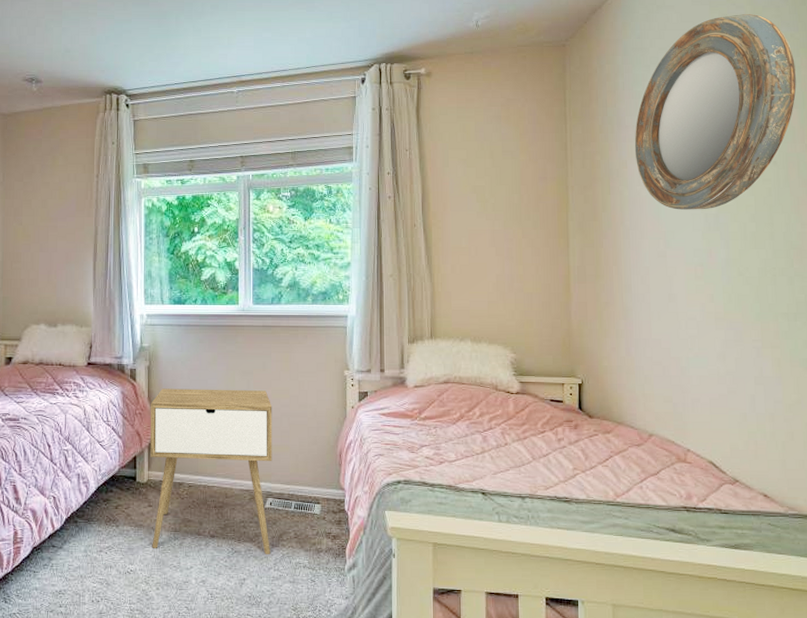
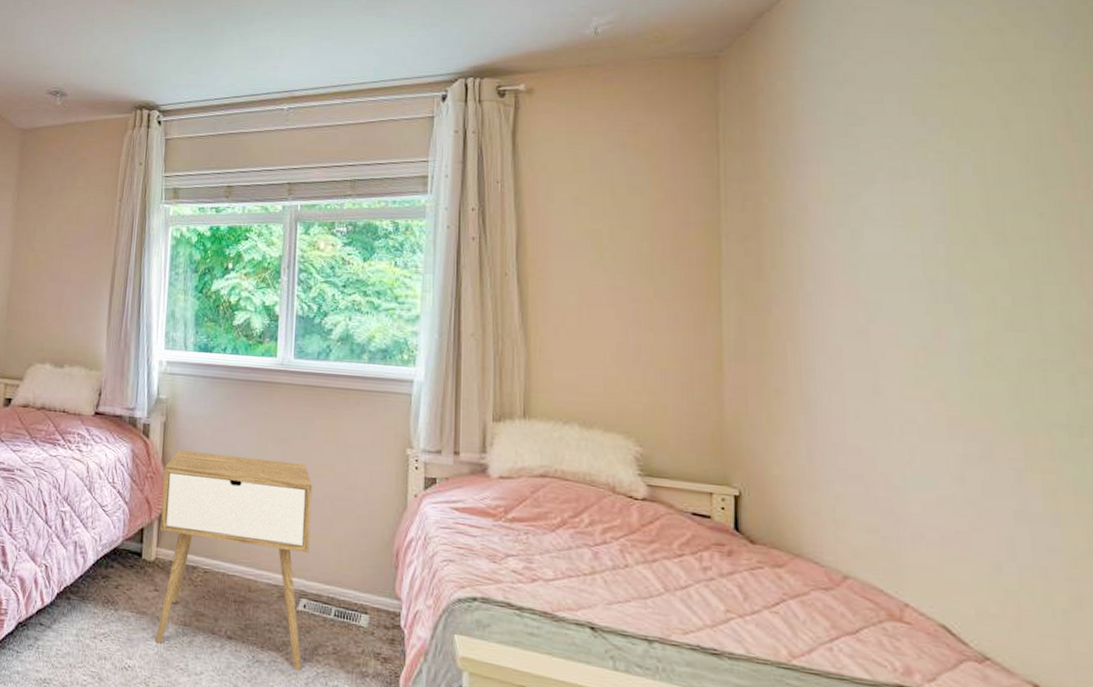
home mirror: present [634,14,796,210] -> none [819,17,1075,274]

